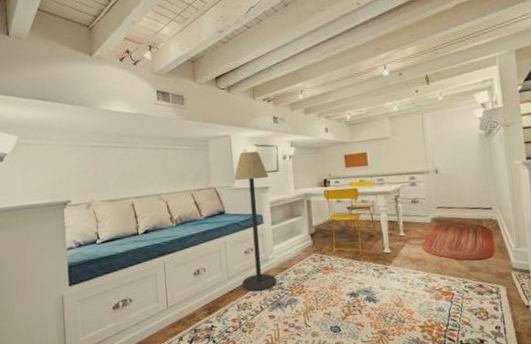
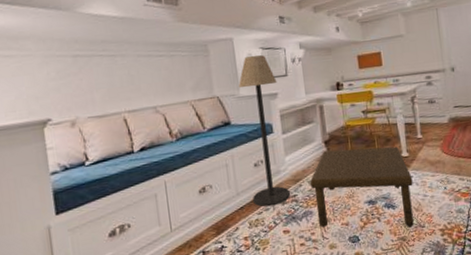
coffee table: none [295,242,395,322] -> present [310,146,414,228]

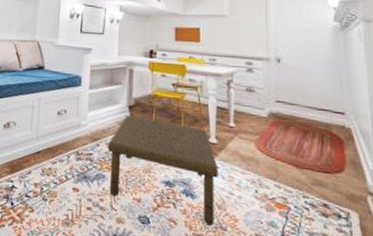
floor lamp: present [238,55,290,207] -> none [50,10,94,159]

